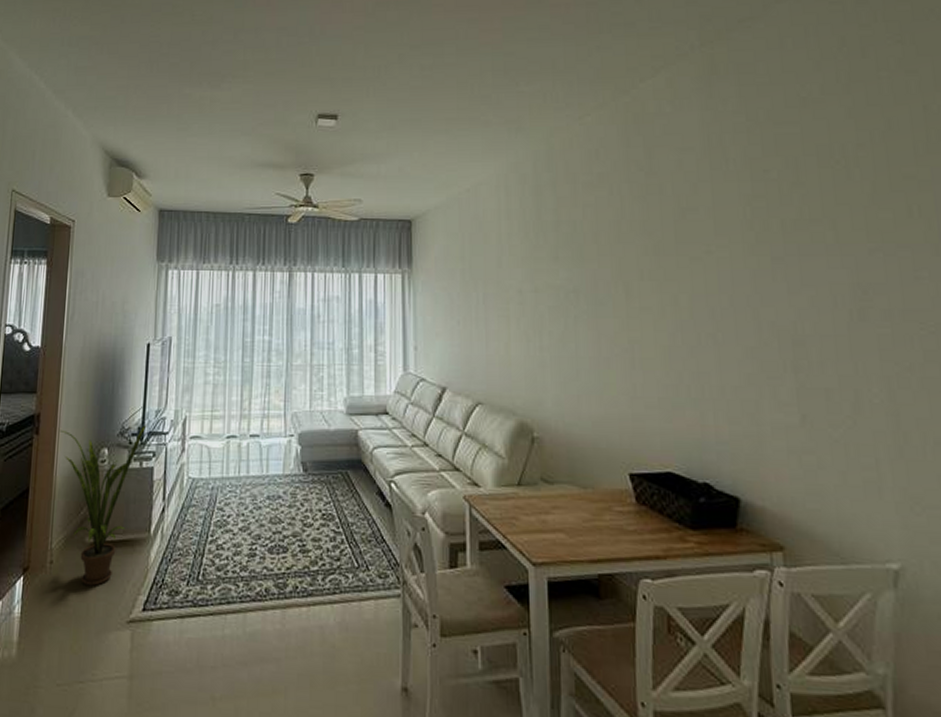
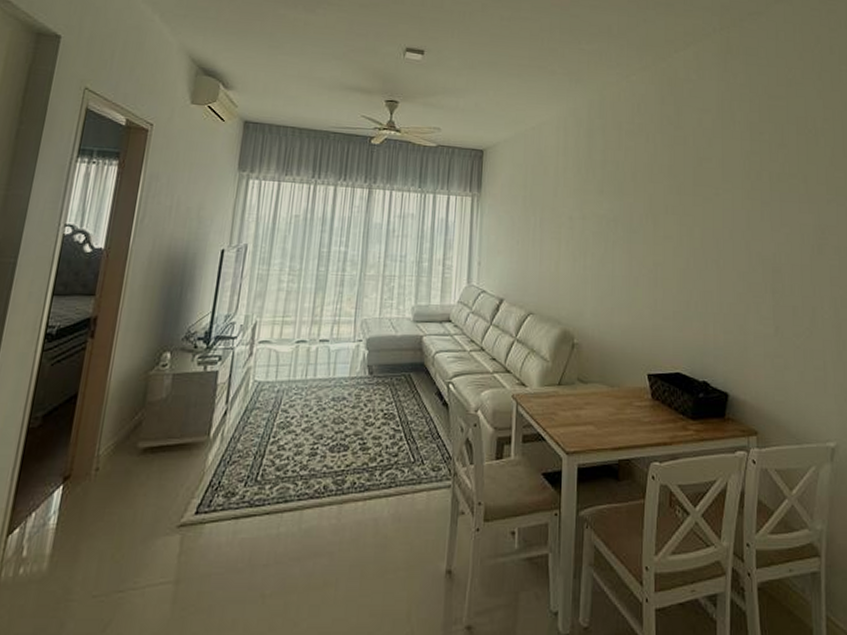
house plant: present [59,423,147,586] -> none [118,328,215,492]

